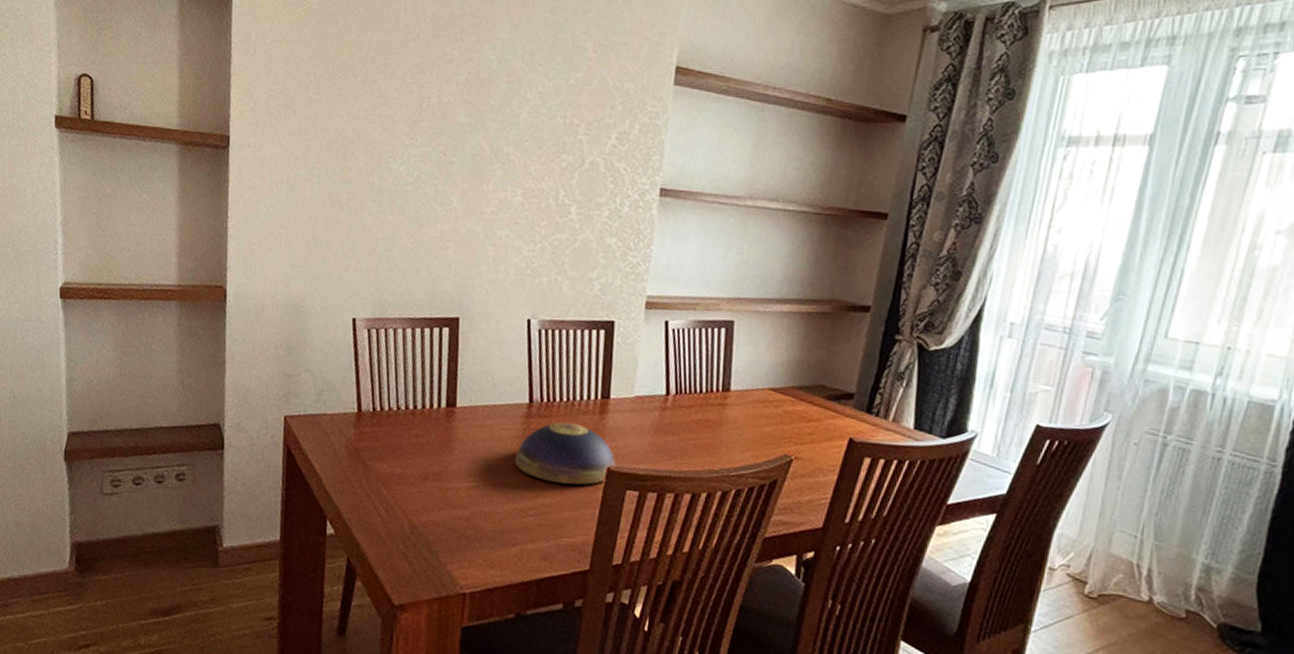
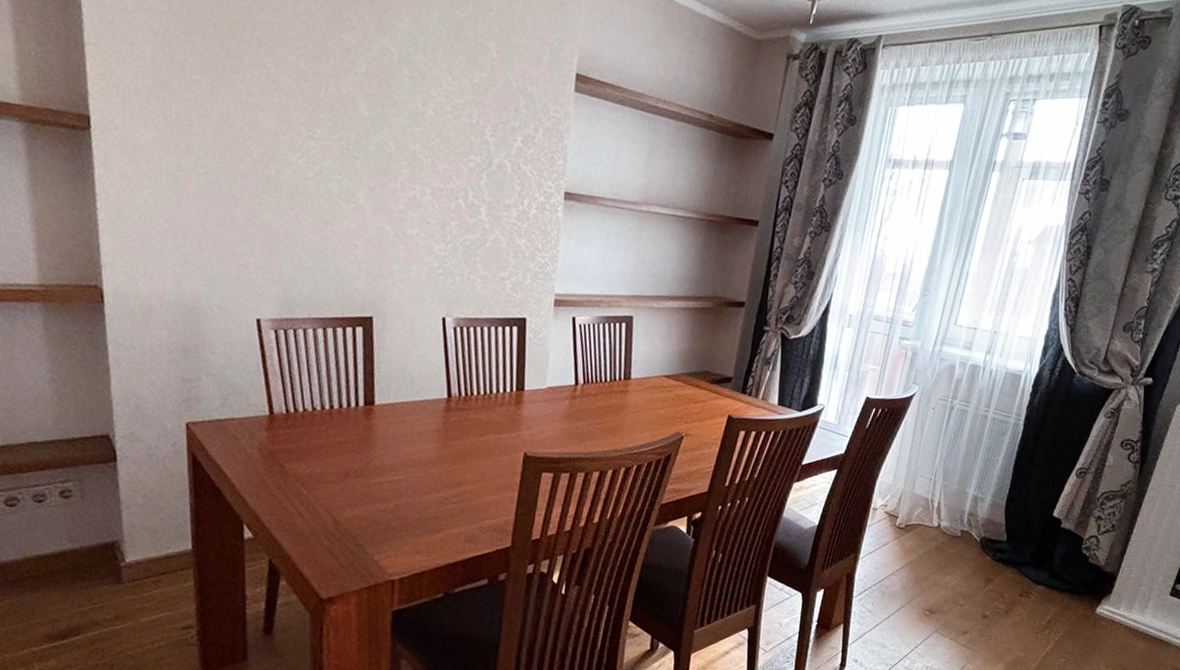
decorative bowl: present [514,422,616,485] -> none [436,414,532,471]

